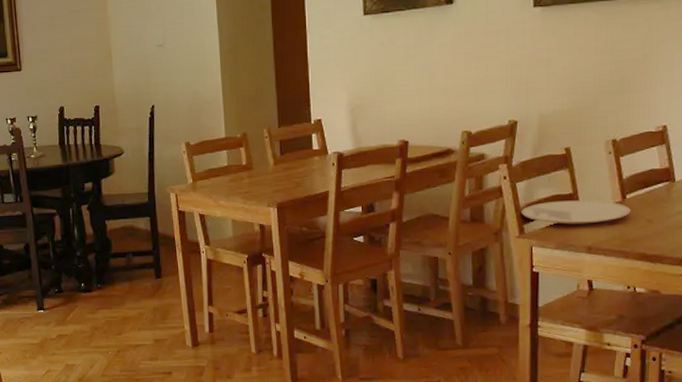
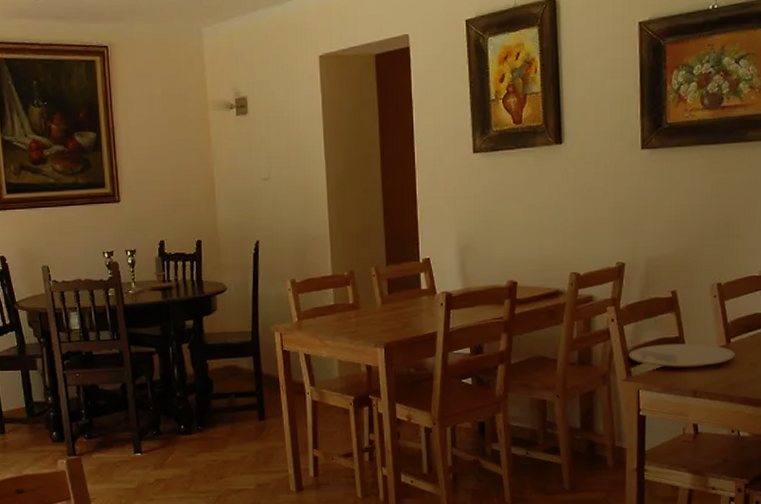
candle: none [48,121,79,155] -> present [147,255,180,290]

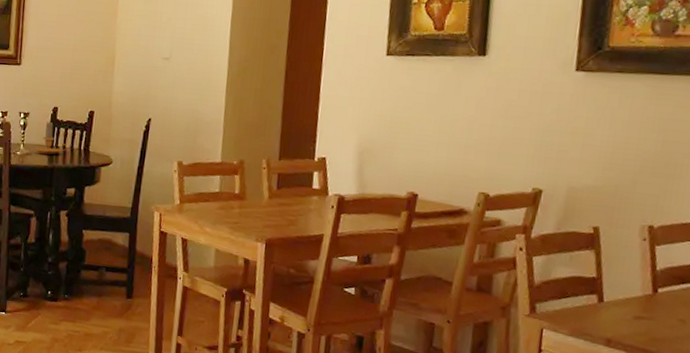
plate: present [628,343,735,368] -> none [534,282,662,314]

